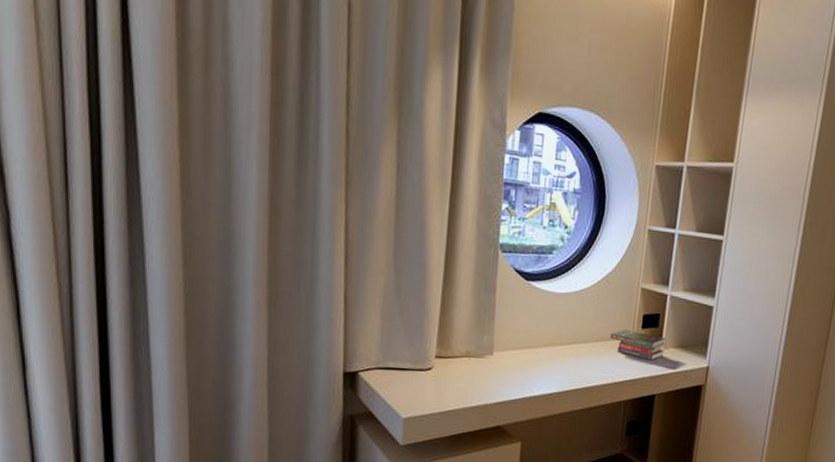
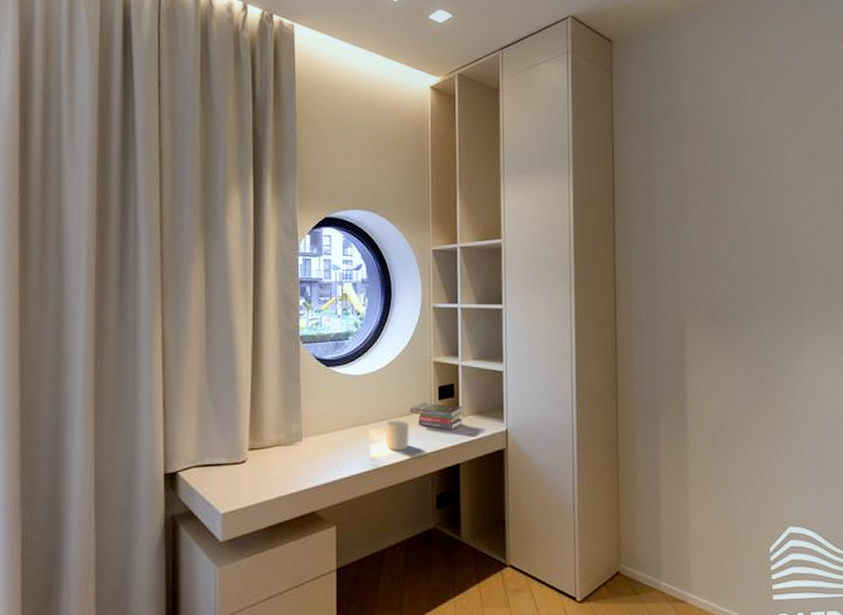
mug: none [581,343,607,375] -> present [385,420,409,450]

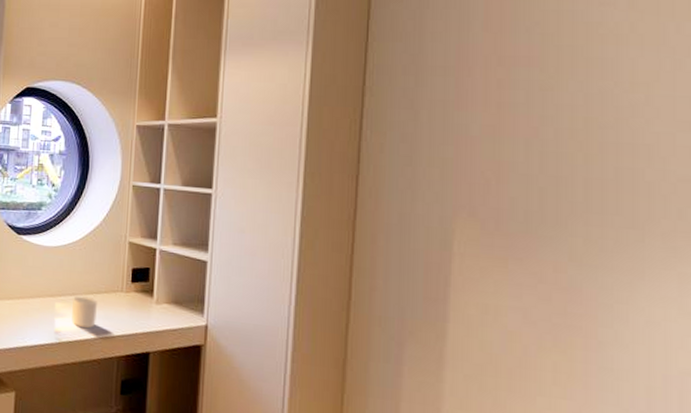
books: present [410,402,464,430] -> none [99,282,159,316]

